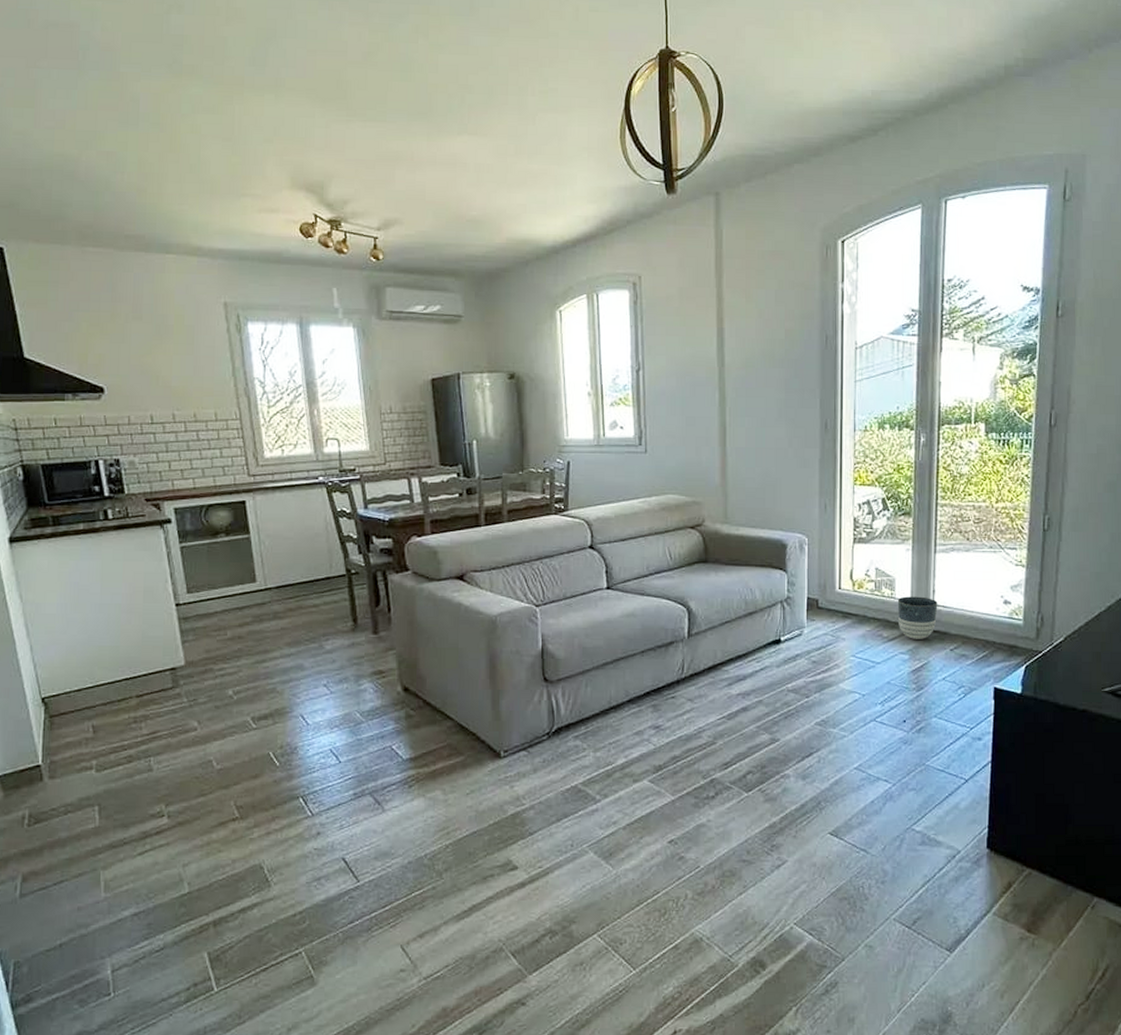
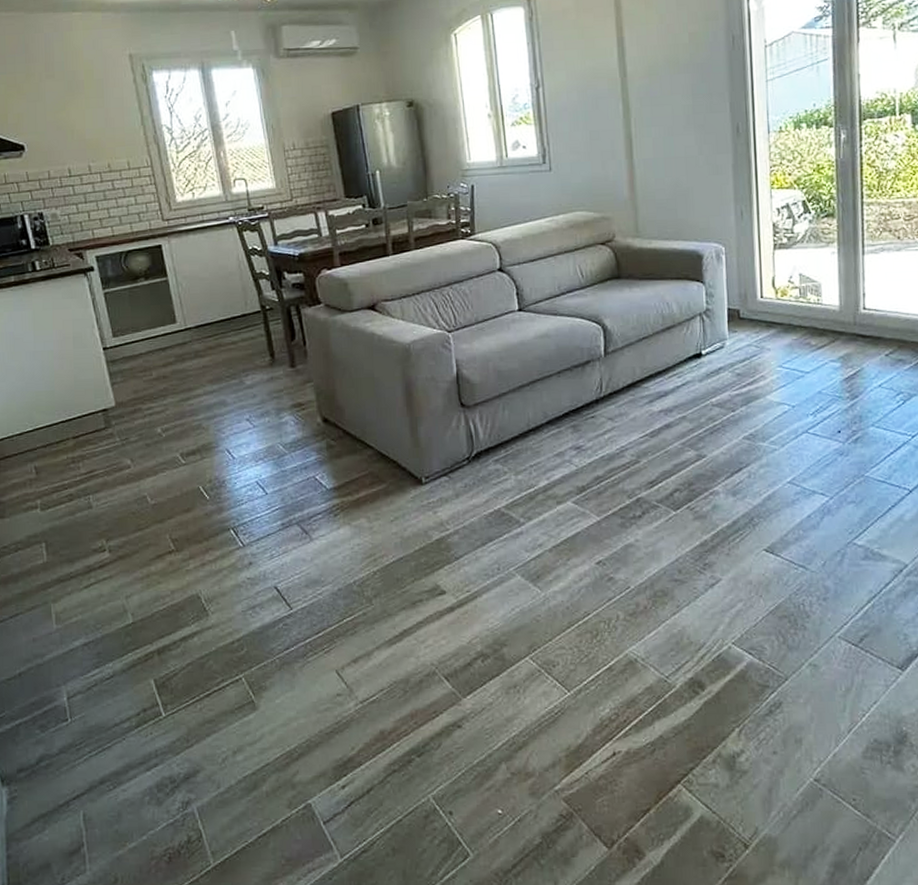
planter: present [897,596,938,639] -> none [824,301,869,346]

